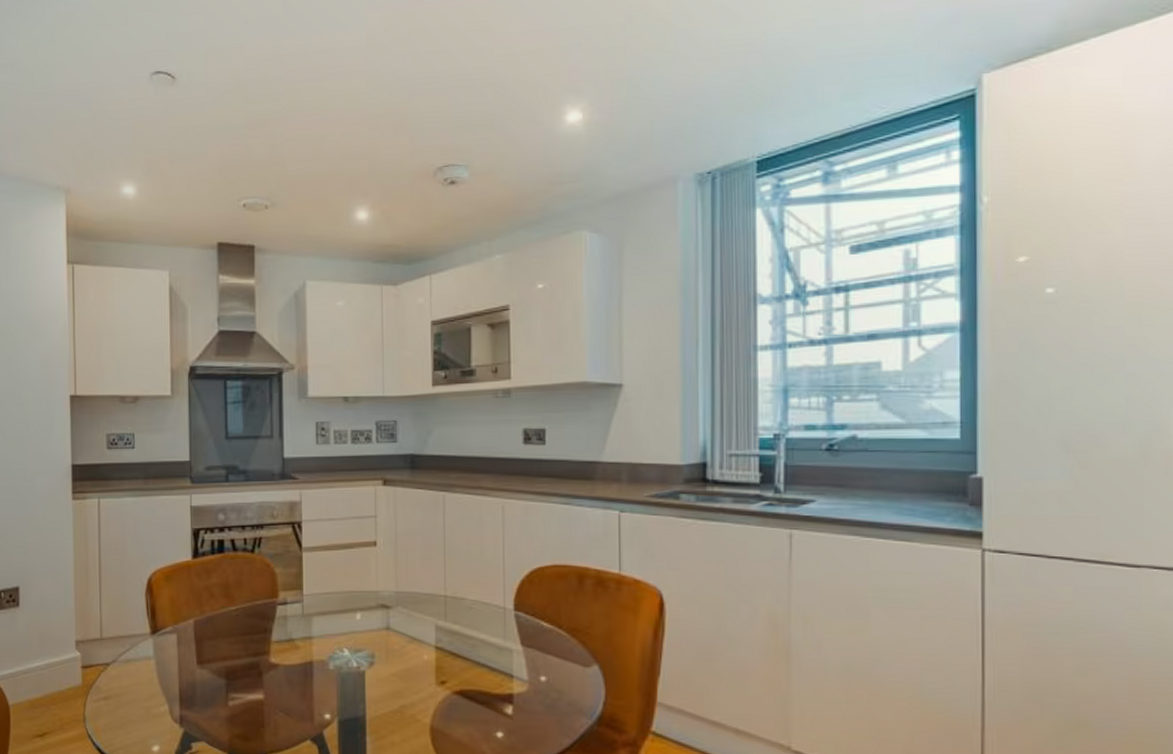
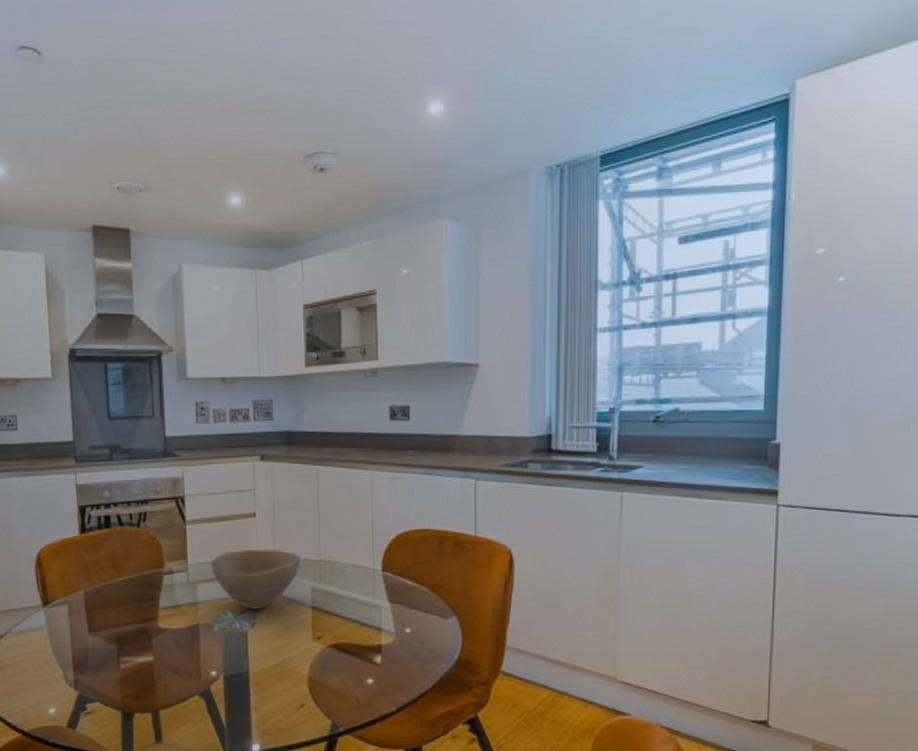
bowl: none [326,581,425,648] -> present [210,549,302,610]

